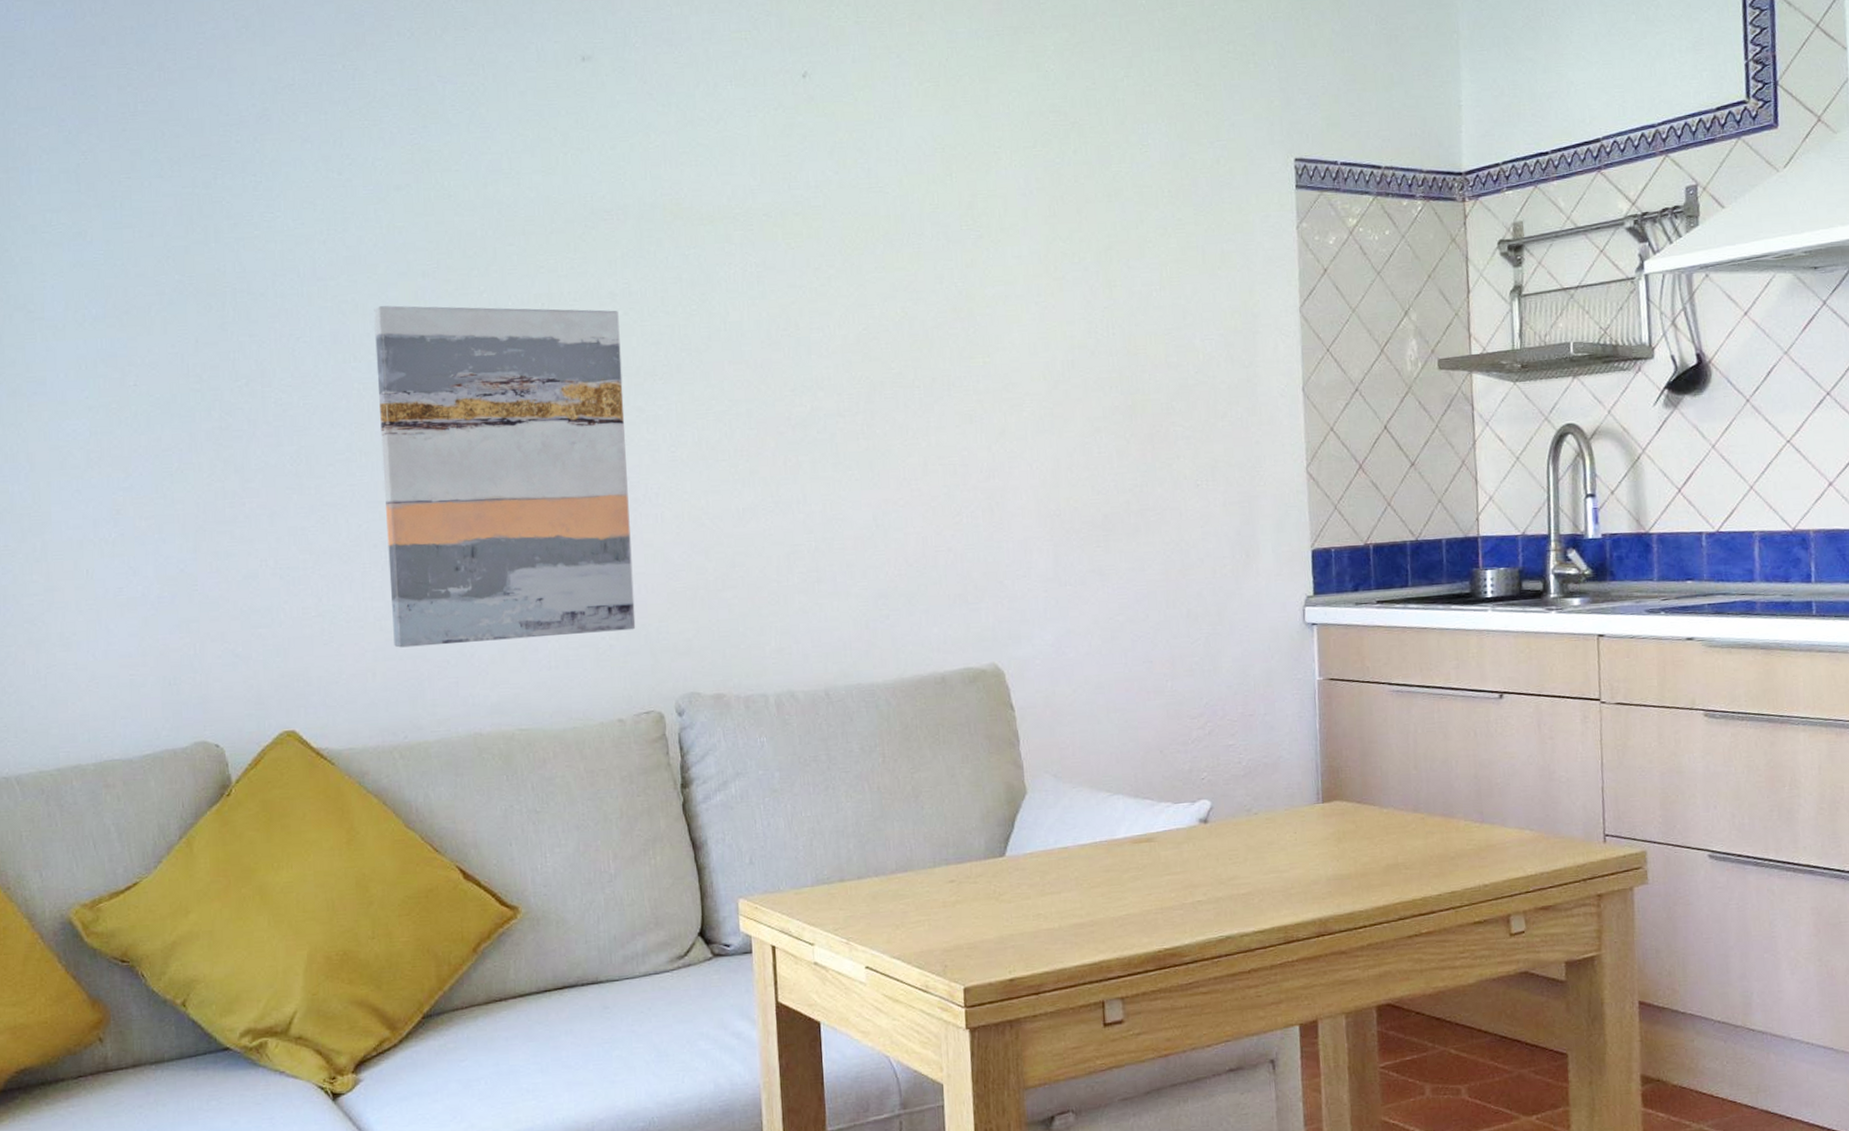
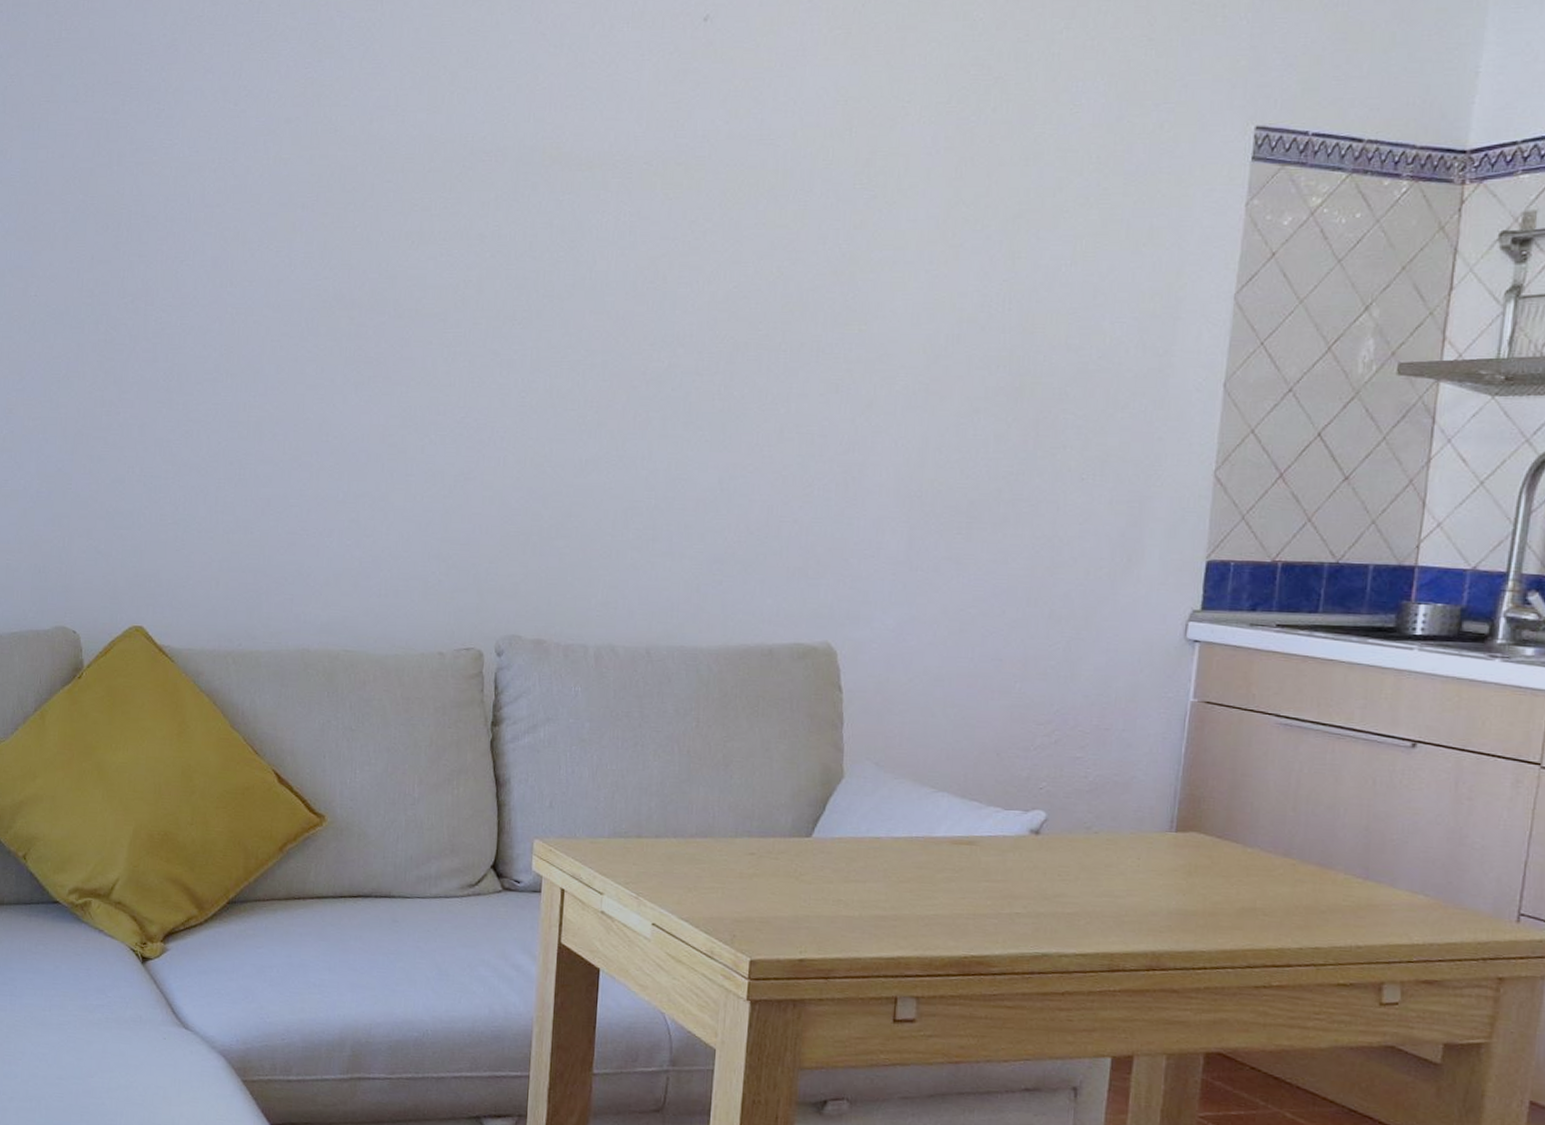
wall art: present [374,305,636,648] -> none [238,234,486,568]

